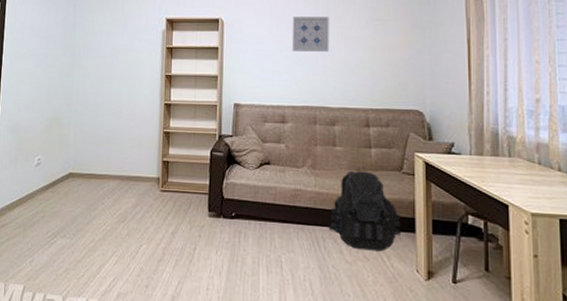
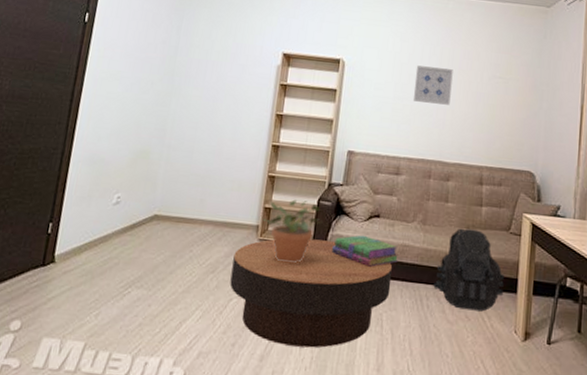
coffee table: none [139,188,287,289] -> present [230,239,393,348]
potted plant: none [162,152,216,211] -> present [262,199,322,263]
stack of books: none [228,182,291,212] -> present [332,235,398,267]

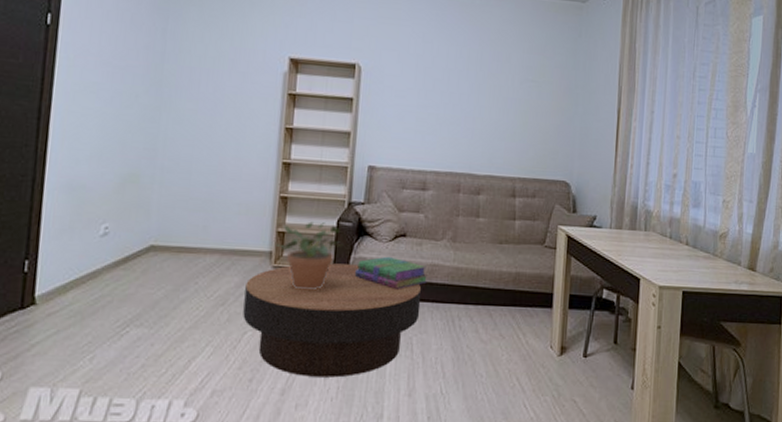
wall art: present [414,65,453,105] -> none [439,69,482,113]
backpack: present [433,228,504,312] -> none [465,244,539,329]

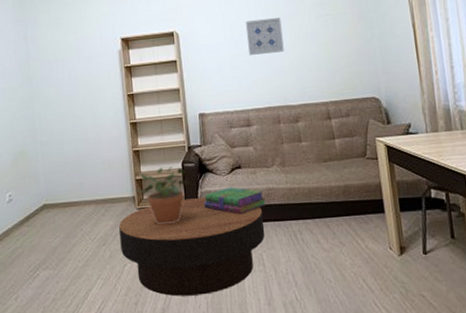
wall art: none [439,69,482,113] -> present [245,18,284,55]

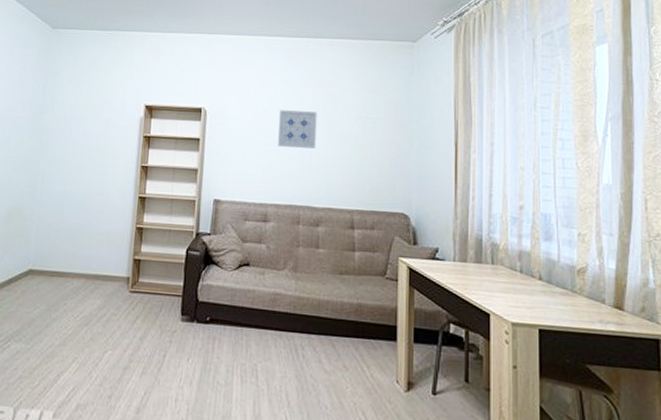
coffee table: present [119,197,265,297] -> none [104,289,265,400]
potted plant: present [137,166,190,225] -> none [133,250,192,315]
stack of books: present [204,187,266,214] -> none [203,284,270,316]

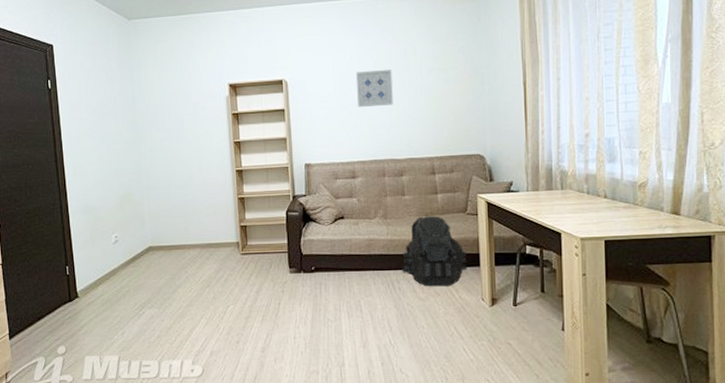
backpack: none [308,274,382,361] -> present [402,216,467,287]

